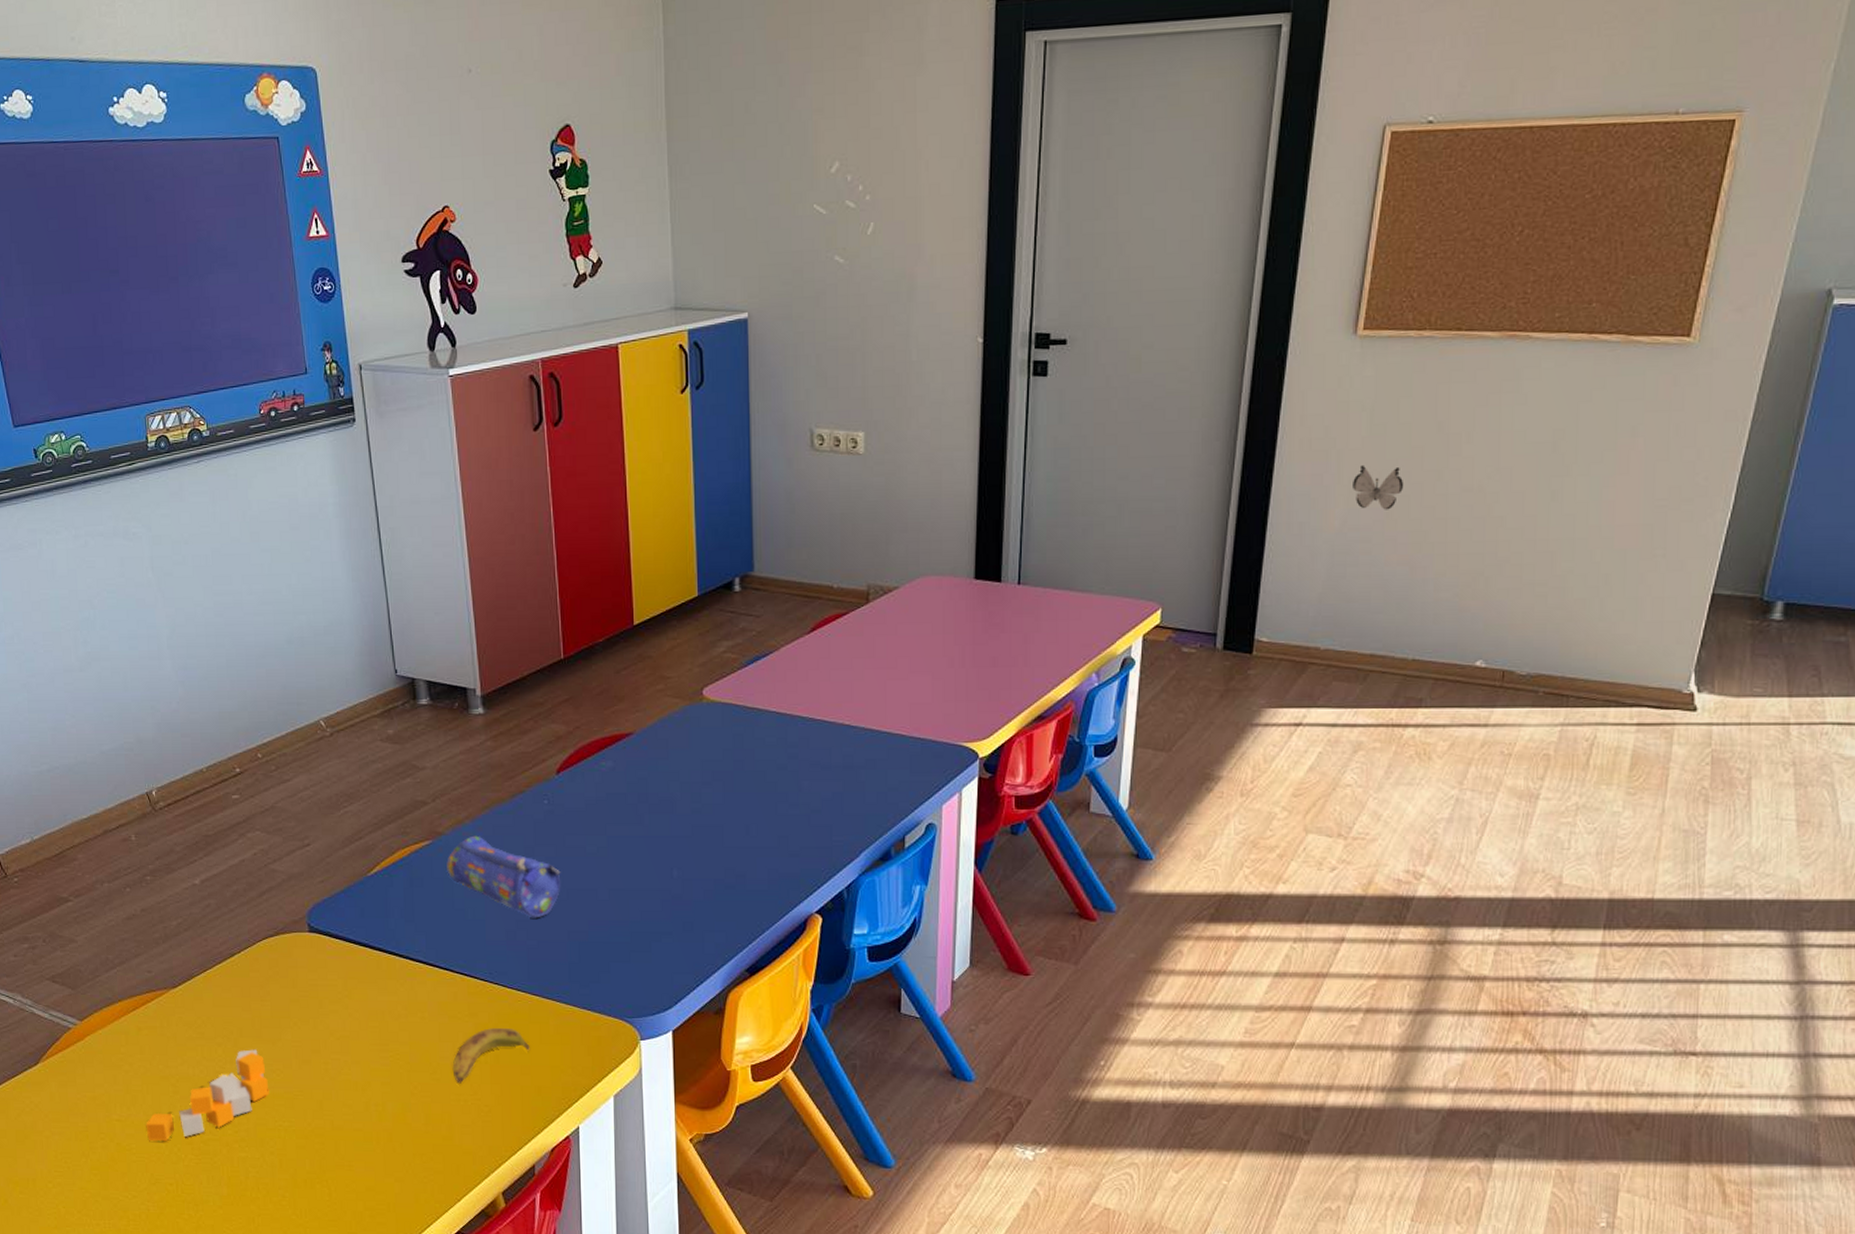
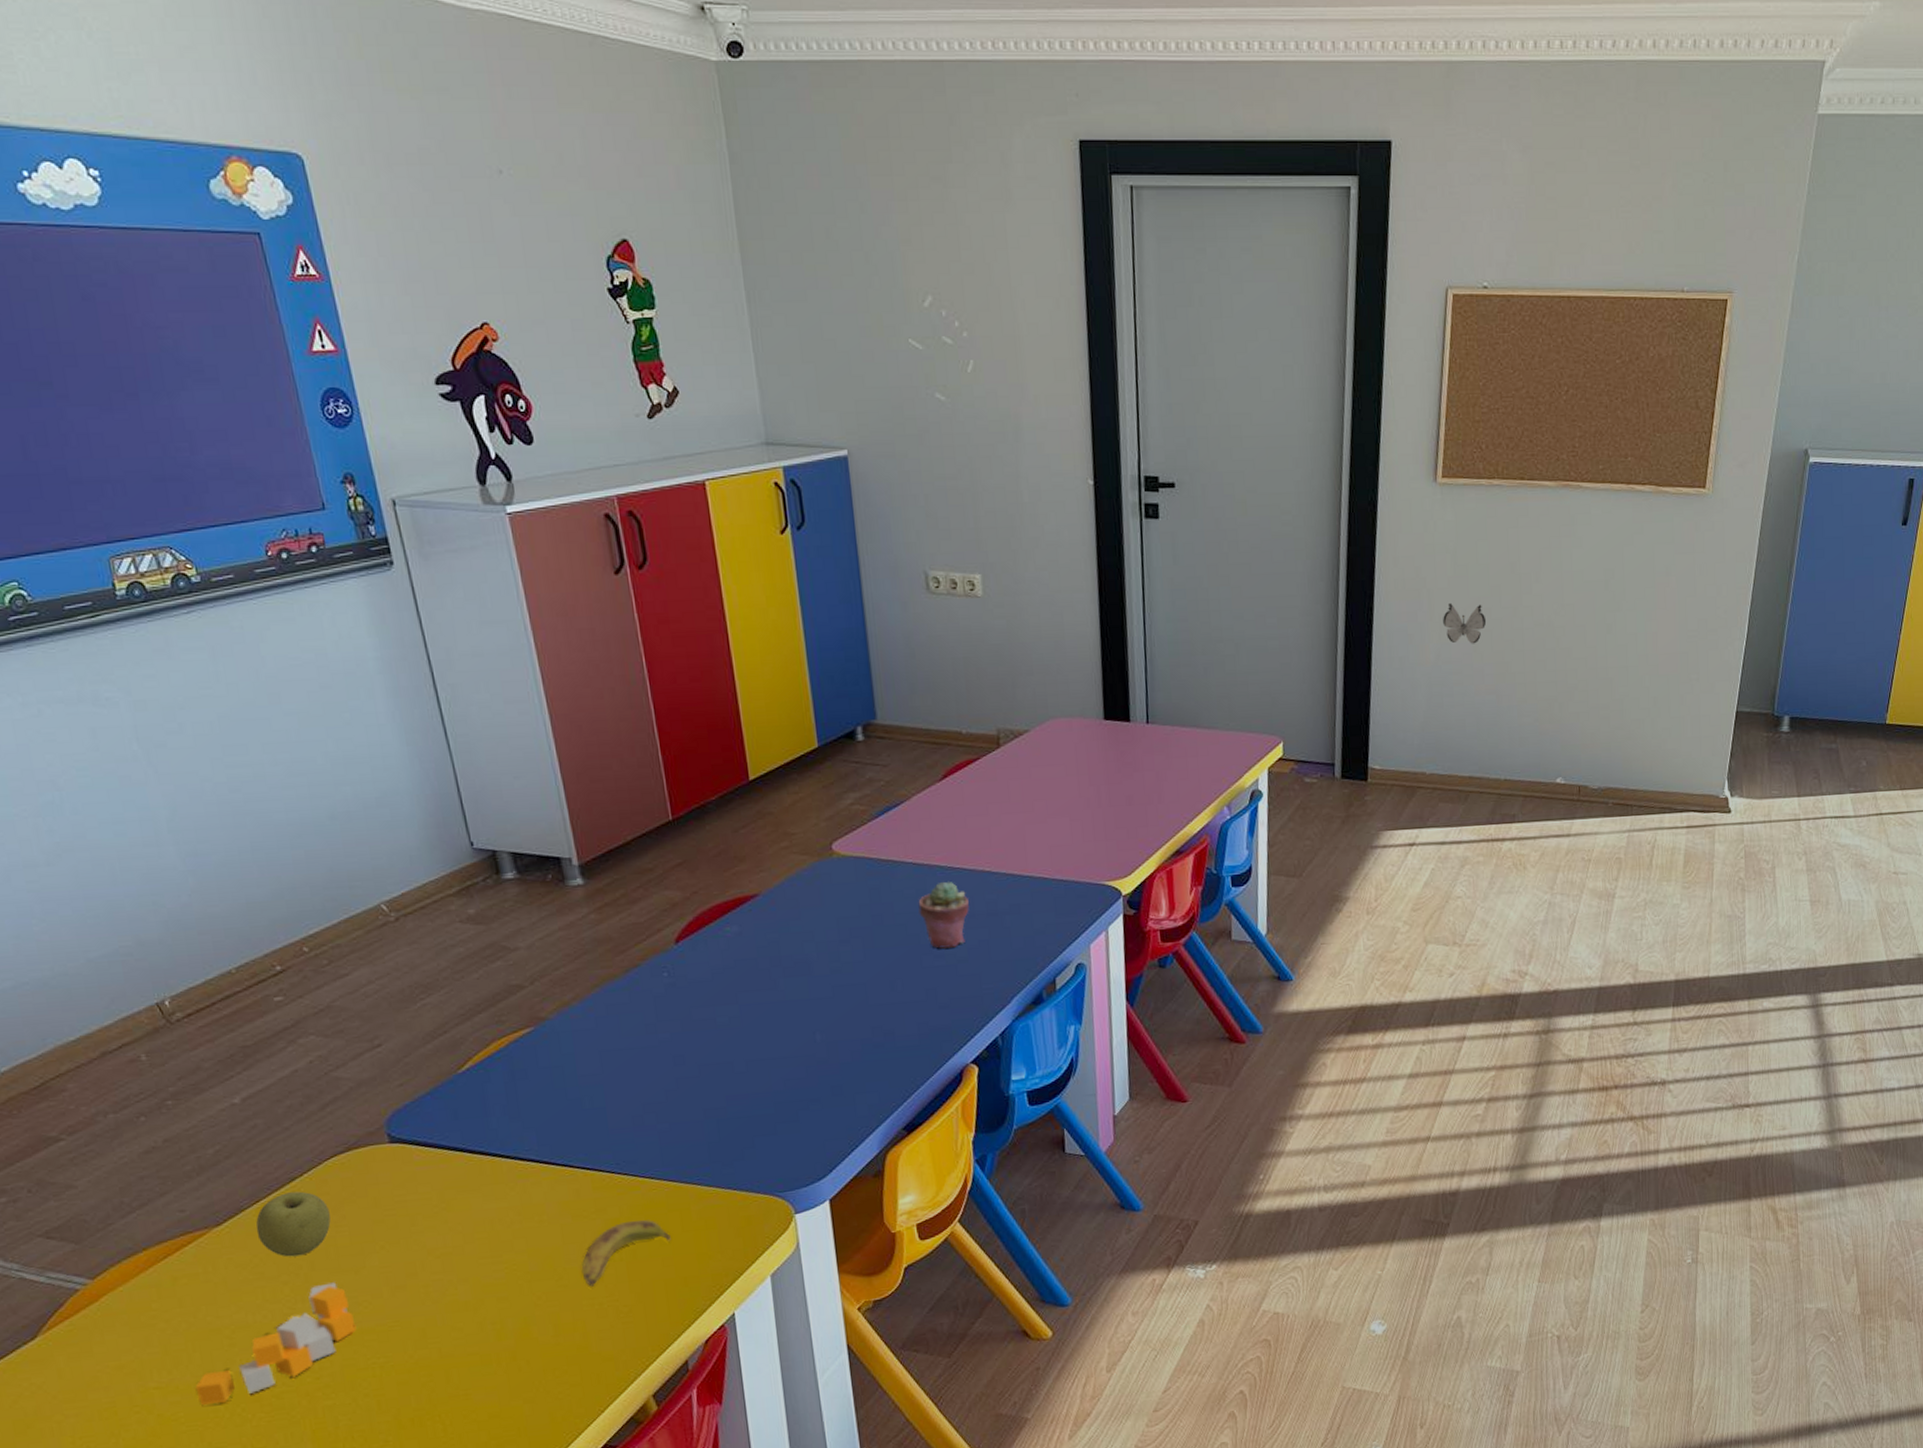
apple: none [201,966,258,1023] -> present [255,1191,331,1257]
pencil case: present [446,835,561,918] -> none [553,1017,691,1100]
potted succulent: none [778,732,826,798] -> present [918,881,969,949]

